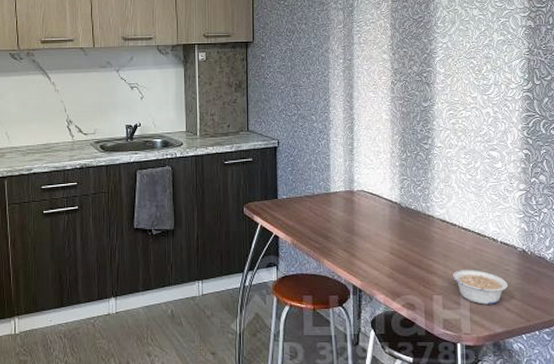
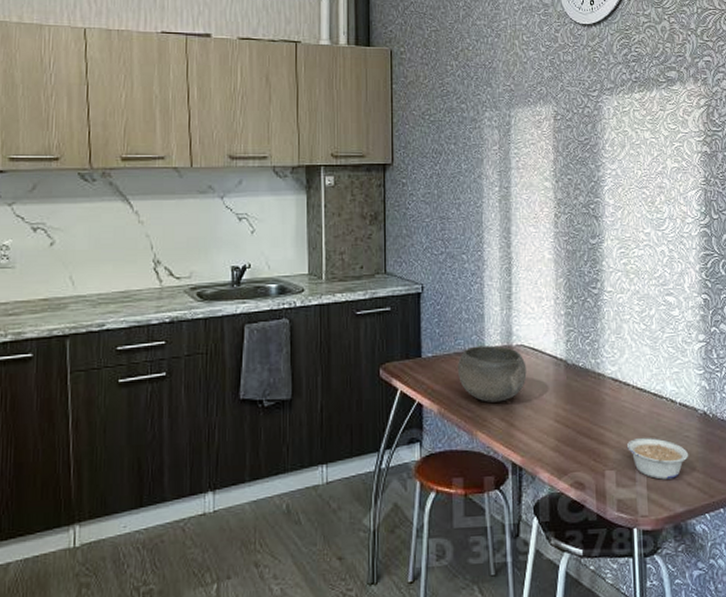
bowl: none [307,190,366,236] -> present [457,345,527,402]

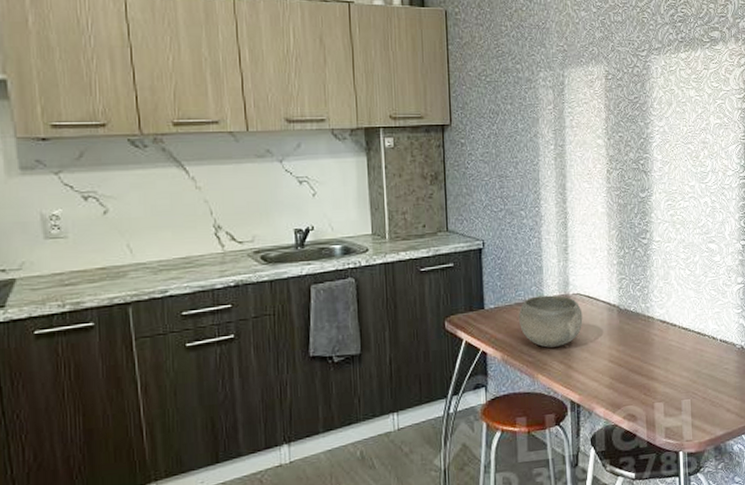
legume: present [627,438,689,480] -> none [674,371,728,408]

